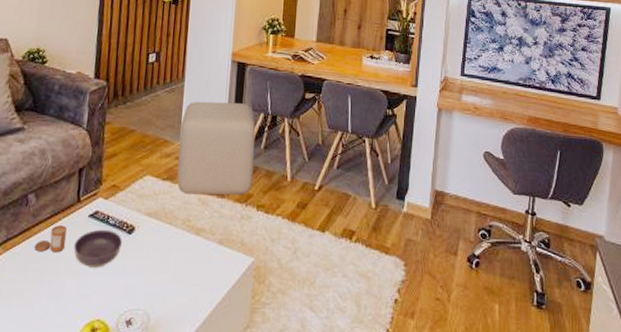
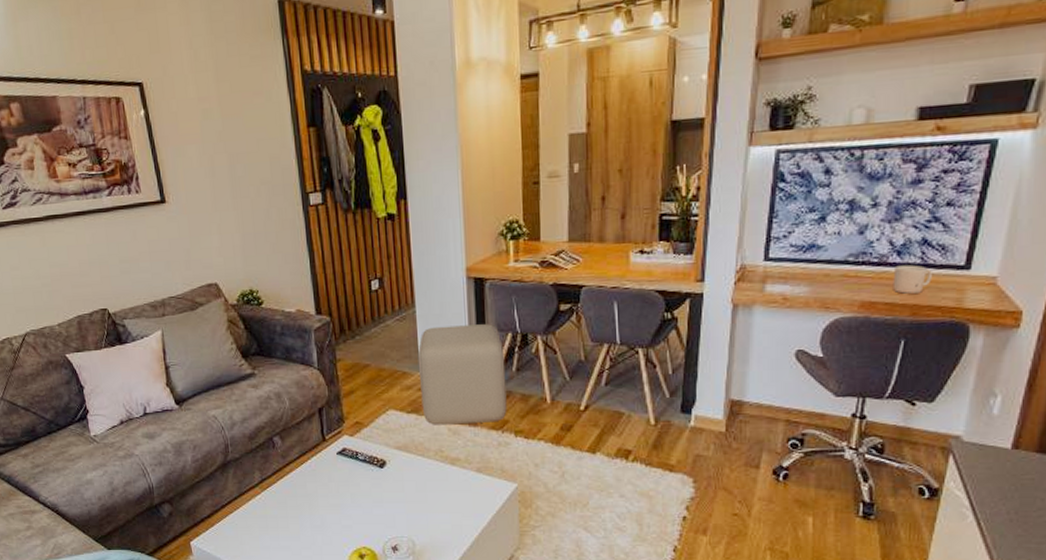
candle: present [34,224,67,253] -> none [289,463,319,490]
bowl: present [73,229,122,268] -> none [327,465,375,501]
mug: none [550,91,576,114] -> present [892,264,932,294]

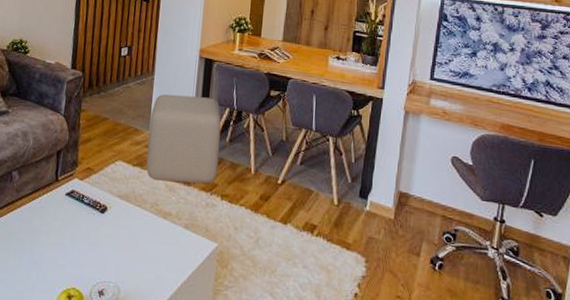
mug: present [892,264,932,294] -> none [525,99,553,124]

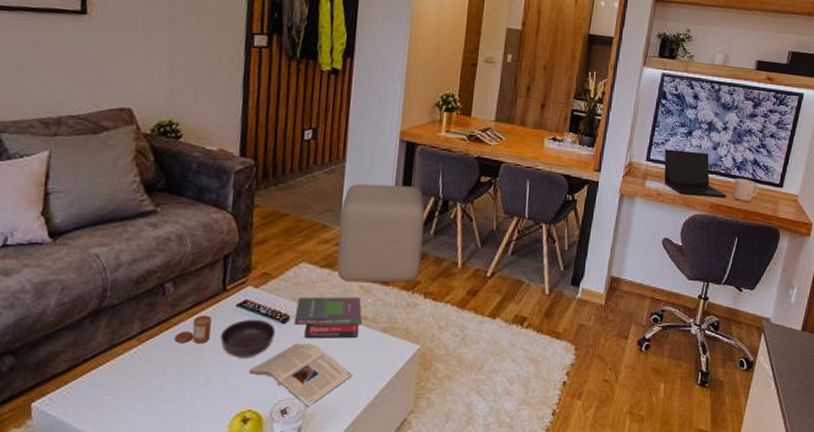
candle: none [17,200,46,226] -> present [174,314,212,344]
bowl: none [52,207,95,242] -> present [220,319,275,358]
magazine: none [74,232,159,292] -> present [249,343,352,409]
books: none [110,191,167,232] -> present [294,296,362,339]
laptop: none [448,69,518,119] -> present [664,149,727,198]
mug: none [525,99,553,124] -> present [732,178,759,201]

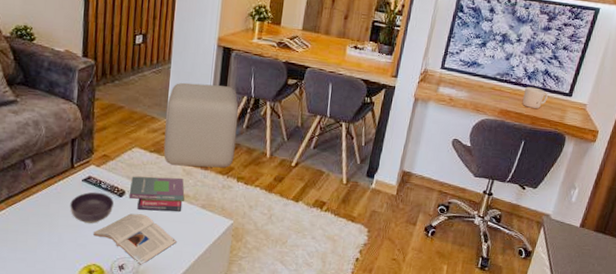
candle: present [174,314,212,344] -> none [34,186,63,210]
laptop: present [664,149,727,198] -> none [457,58,516,105]

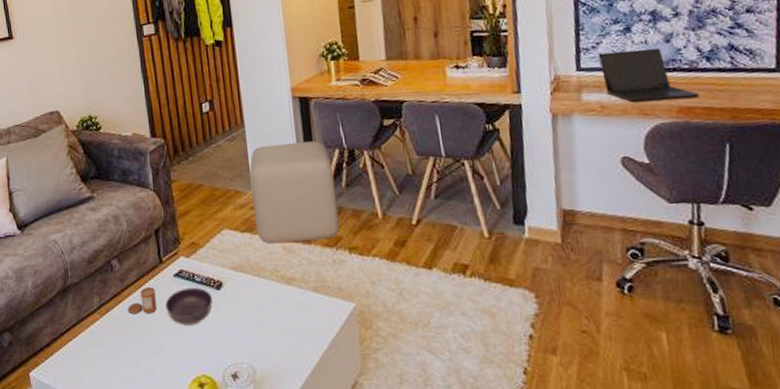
candle: none [34,186,63,210] -> present [128,286,157,315]
magazine: present [93,213,177,266] -> none [196,308,293,373]
books: present [128,176,185,212] -> none [226,257,291,302]
laptop: none [457,58,516,105] -> present [598,47,699,102]
mug: present [522,86,548,109] -> none [705,69,746,98]

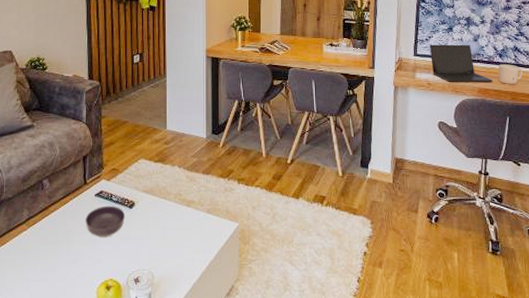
candle: present [128,286,157,315] -> none [52,203,78,227]
pouf: present [249,141,340,244] -> none [166,93,233,173]
mug: none [705,69,746,98] -> present [498,64,523,84]

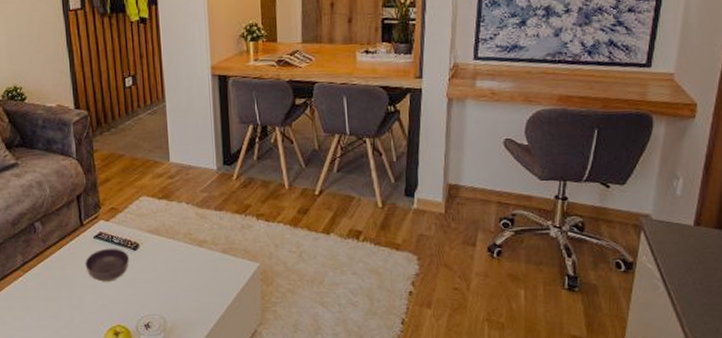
laptop: present [429,44,493,83] -> none [494,41,578,90]
mug: present [498,64,523,84] -> none [585,63,618,89]

